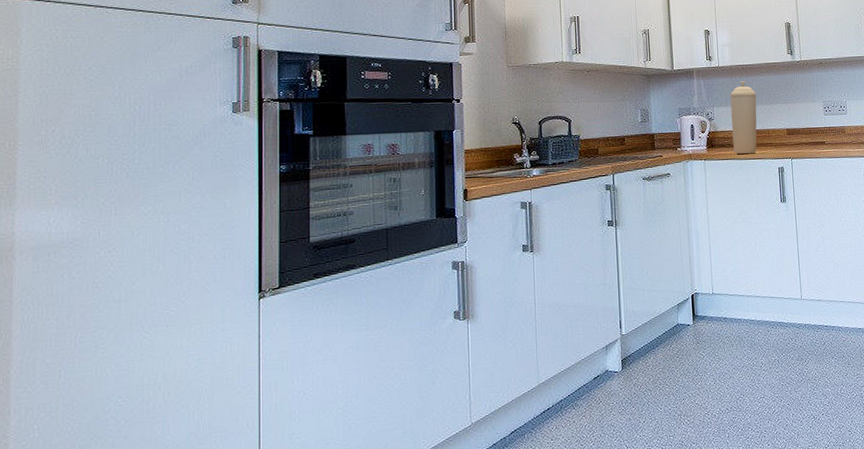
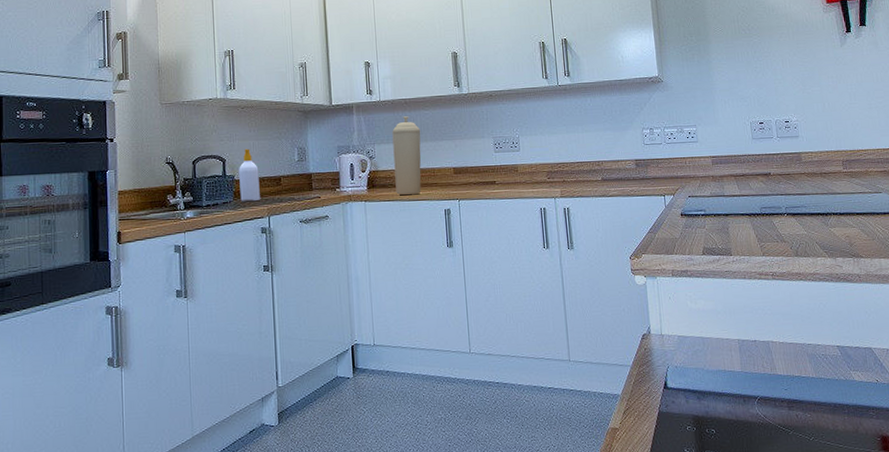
soap bottle: none [584,110,605,161] -> present [239,148,260,202]

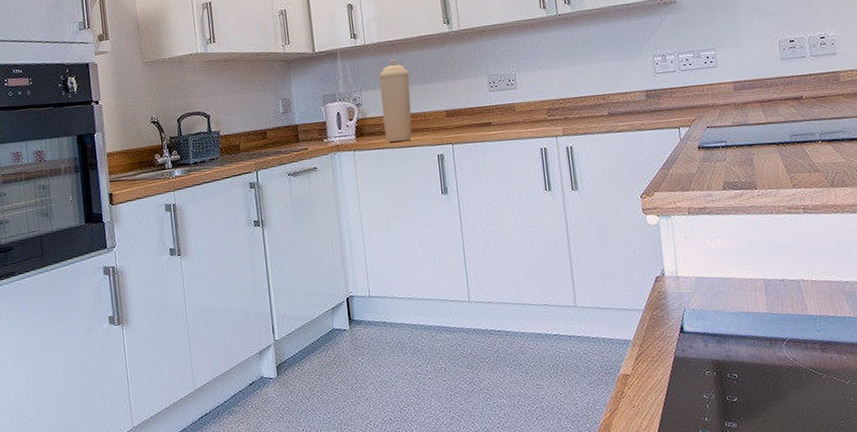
soap bottle: present [239,148,260,202] -> none [224,103,247,158]

